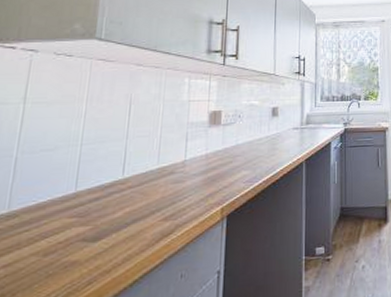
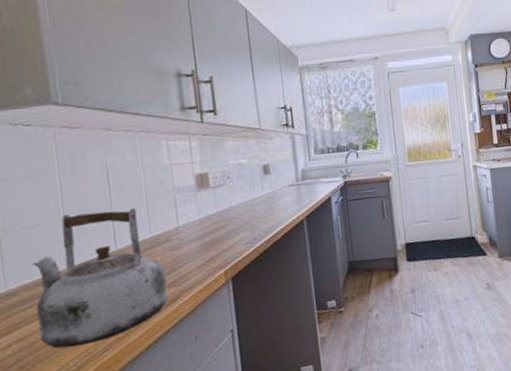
kettle: none [28,139,165,278] -> present [32,208,169,349]

